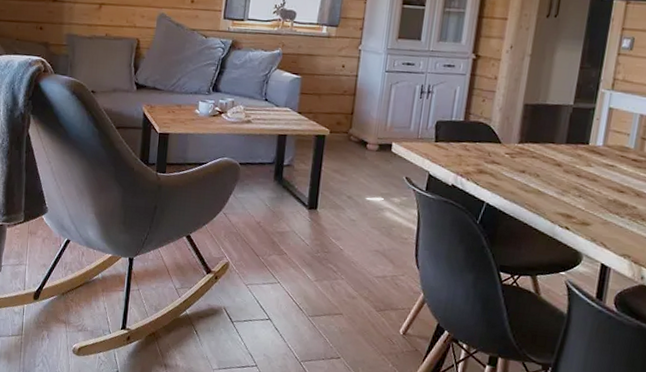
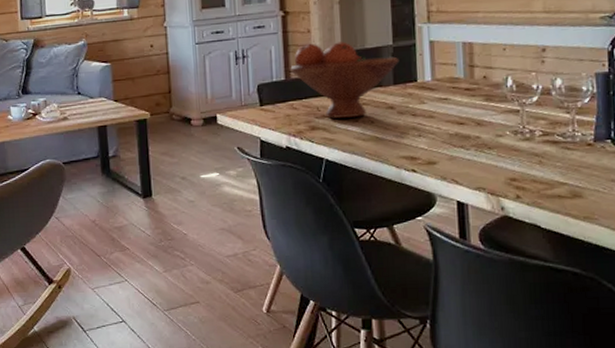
fruit bowl: none [470,89,577,169] -> present [290,41,400,119]

